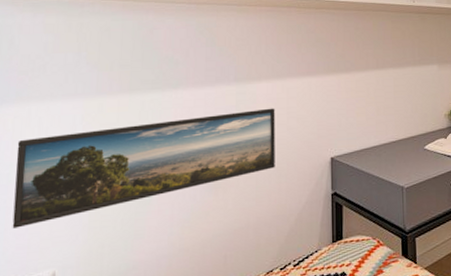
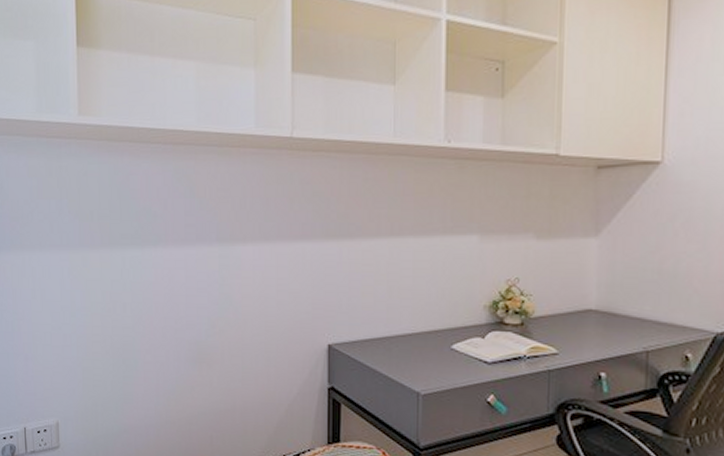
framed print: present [12,108,275,229] -> none [17,277,263,375]

